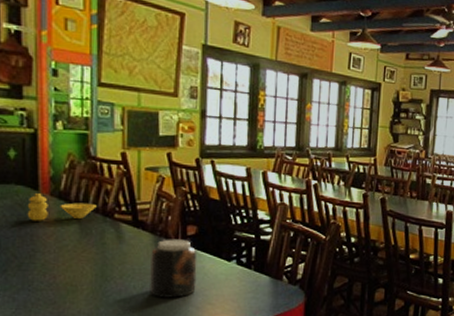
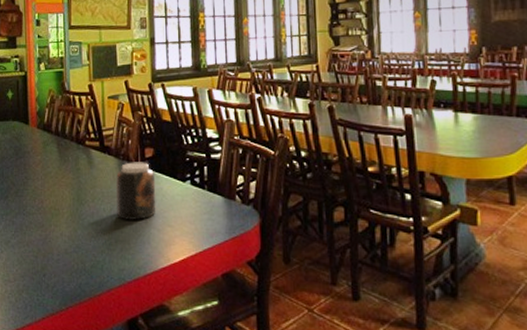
condiment set: present [27,193,97,221] -> none [21,127,72,152]

